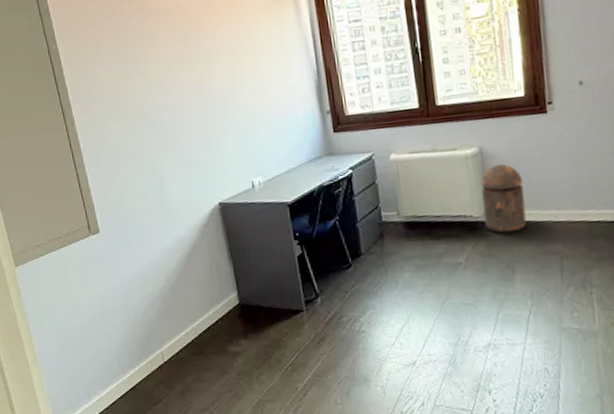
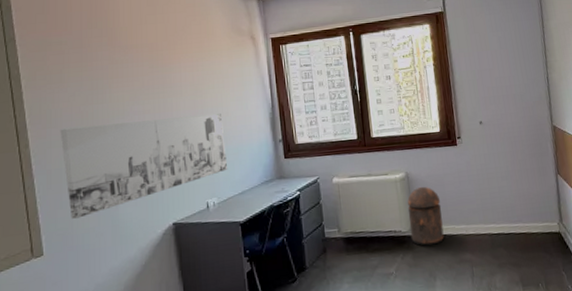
wall art: none [101,83,272,197] -> present [60,114,228,219]

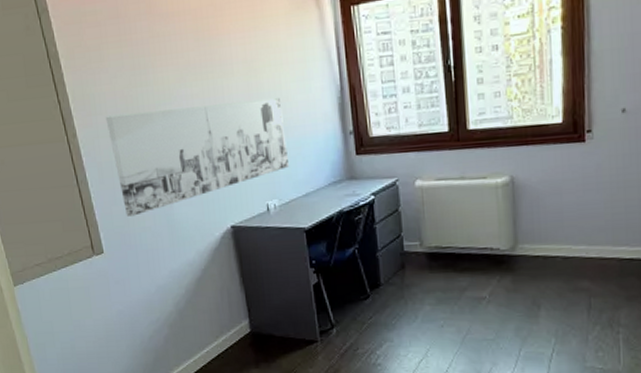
trash can: present [407,186,444,246] -> none [510,194,556,268]

